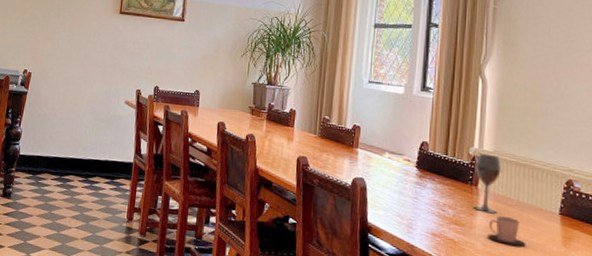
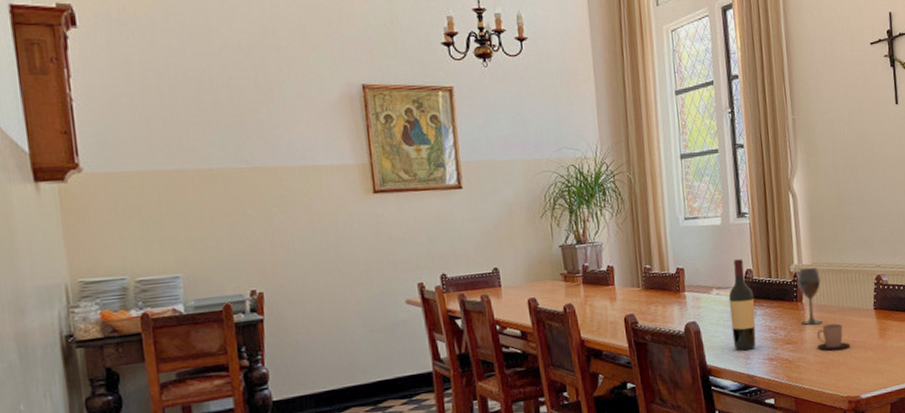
wine bottle: none [397,129,427,220] -> present [728,259,756,351]

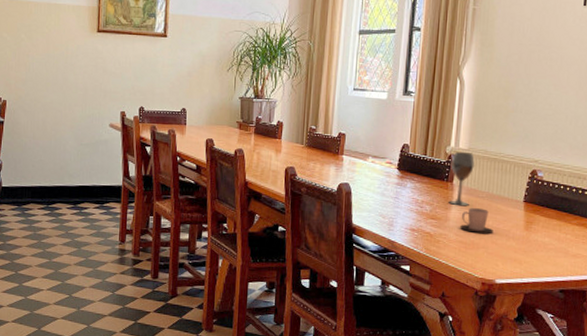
wine bottle: present [728,259,756,351] -> none [380,133,407,218]

